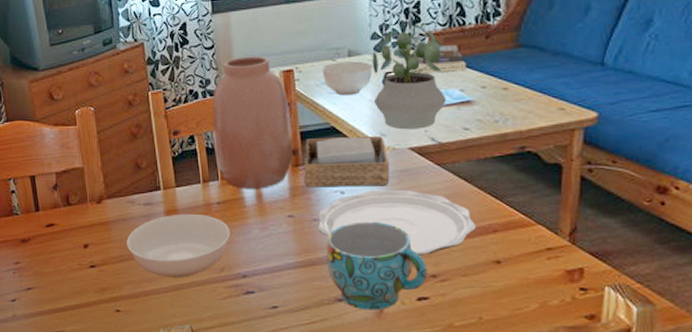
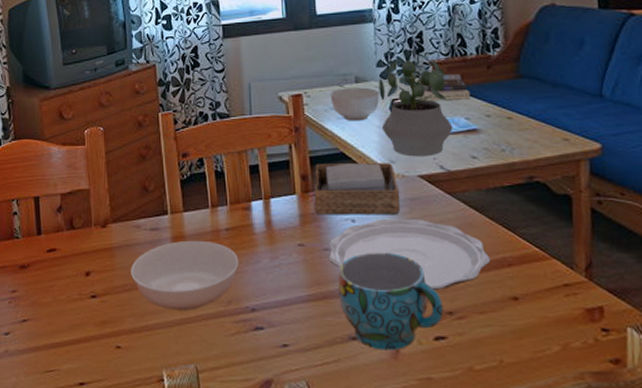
vase: present [212,56,293,189] -> none [221,80,303,215]

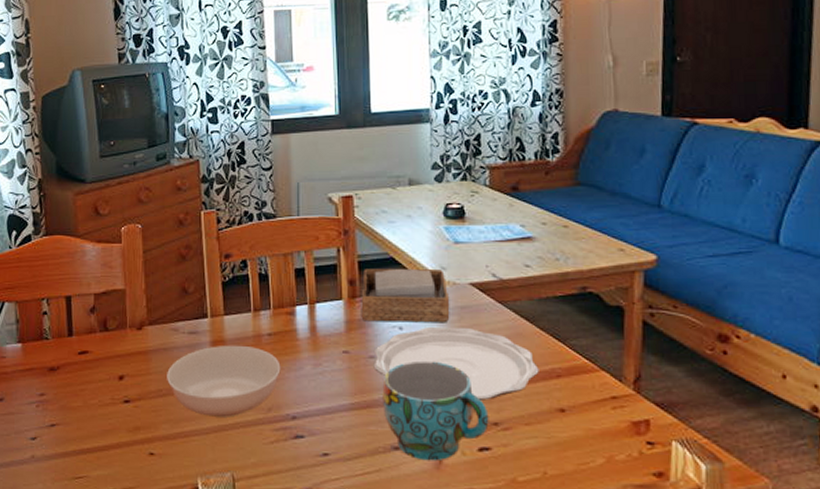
bowl: present [330,87,380,121] -> none [382,190,433,225]
potted plant: present [378,60,453,157] -> none [433,164,508,264]
books: present [417,74,471,102] -> none [472,178,527,208]

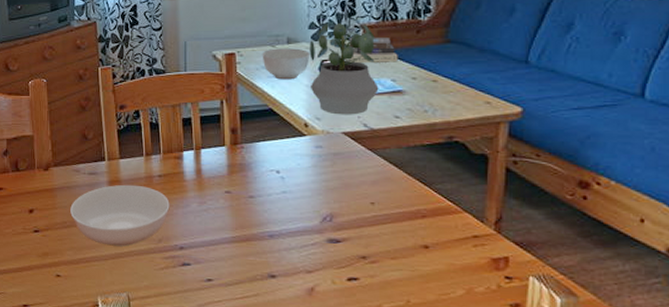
napkin holder: present [361,268,450,323] -> none [242,118,324,168]
plate: present [373,327,539,401] -> none [253,171,406,237]
bowl: none [382,190,433,225] -> present [262,48,309,80]
cup: present [382,360,489,461] -> none [261,200,358,289]
potted plant: none [433,164,508,264] -> present [309,23,379,115]
books: none [472,178,527,208] -> present [346,37,398,64]

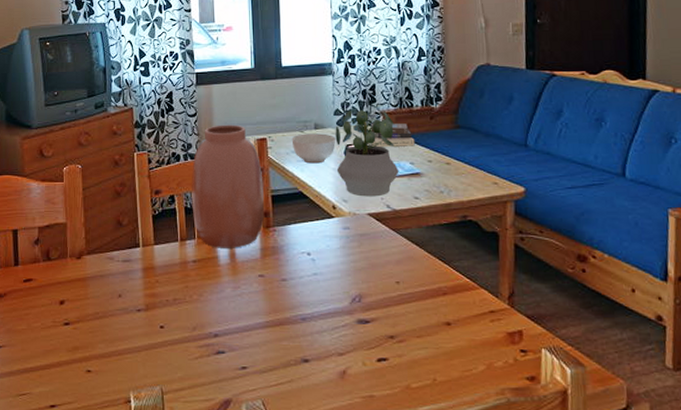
bowl: present [70,184,170,247] -> none [103,271,204,336]
vase: none [157,39,233,164] -> present [192,124,265,248]

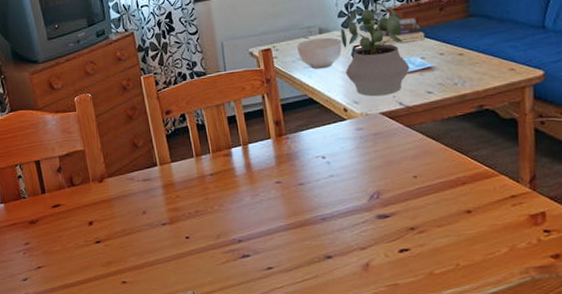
vase: present [192,124,265,248] -> none [199,38,276,160]

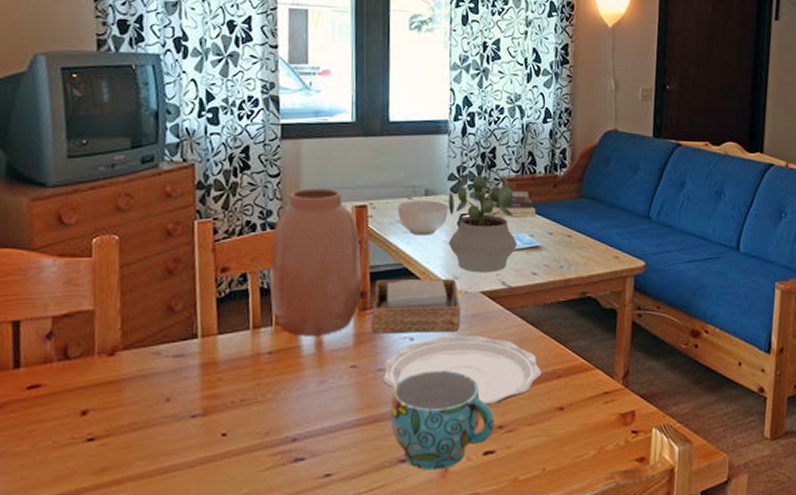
vase: none [199,38,276,160] -> present [269,188,362,336]
napkin holder: none [287,104,365,155] -> present [371,278,461,334]
plate: none [303,150,447,211] -> present [382,334,542,405]
cup: none [312,182,407,265] -> present [390,370,494,471]

